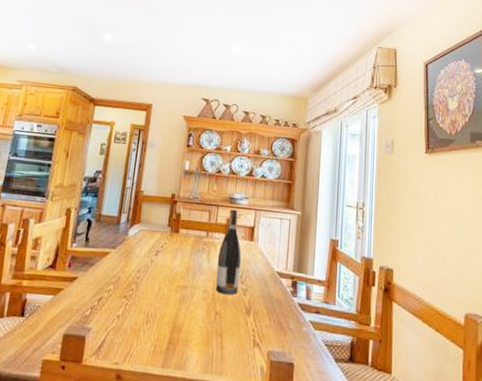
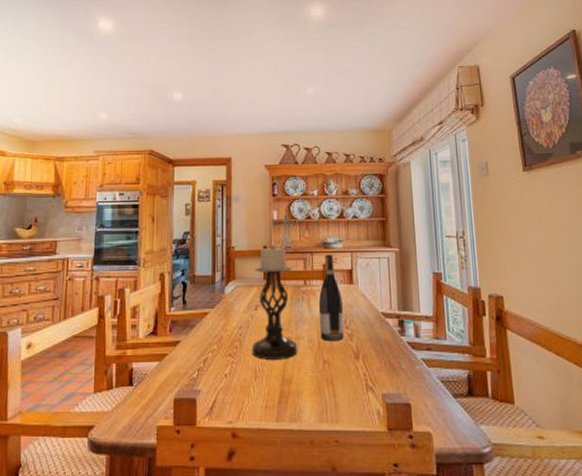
candle holder: none [146,193,197,307] -> present [251,244,298,360]

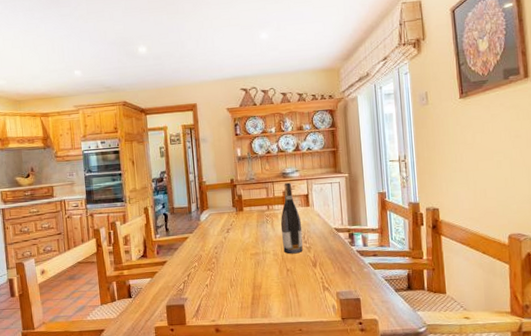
candle holder: present [251,244,298,360] -> none [224,177,265,272]

